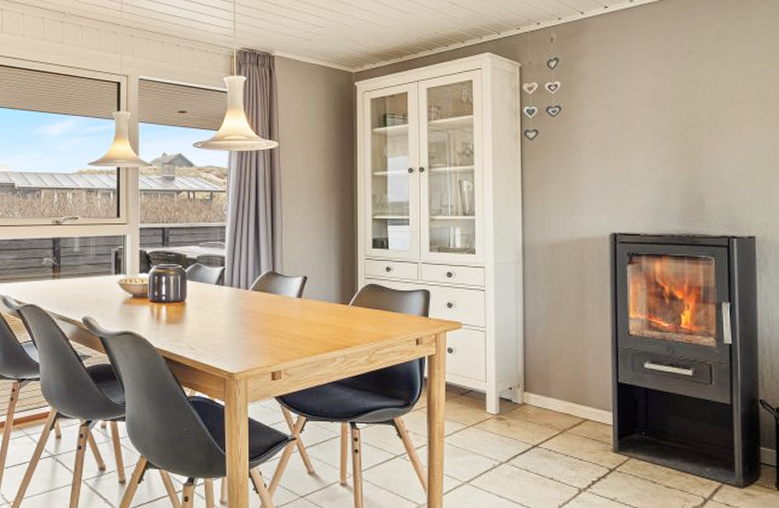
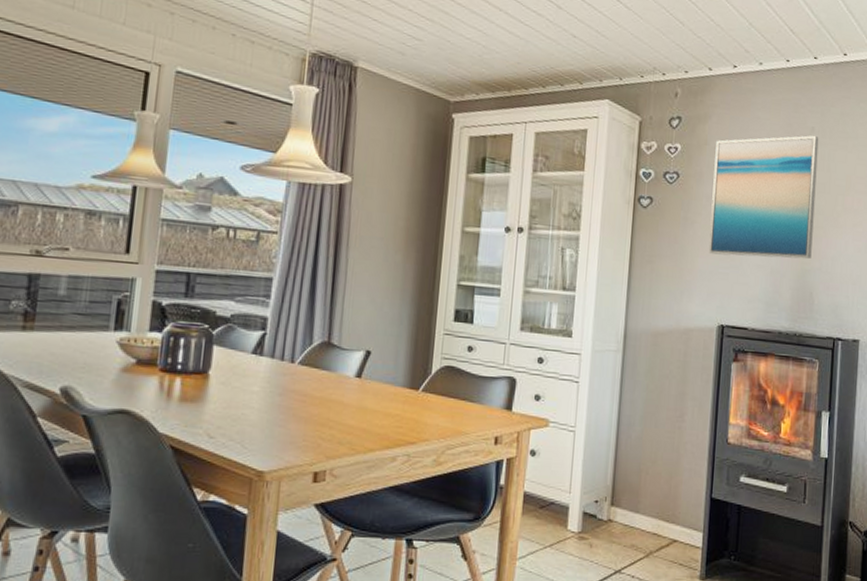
wall art: none [594,57,698,172] -> present [708,135,819,259]

